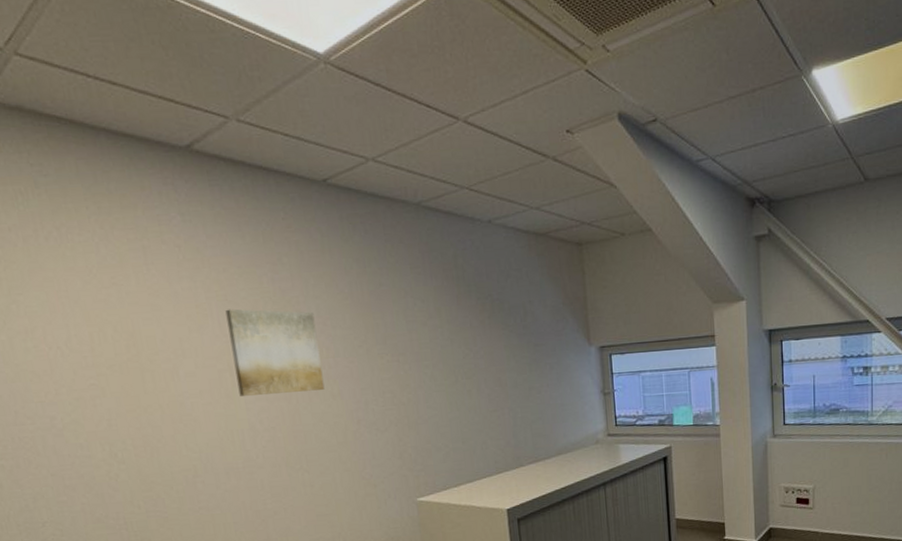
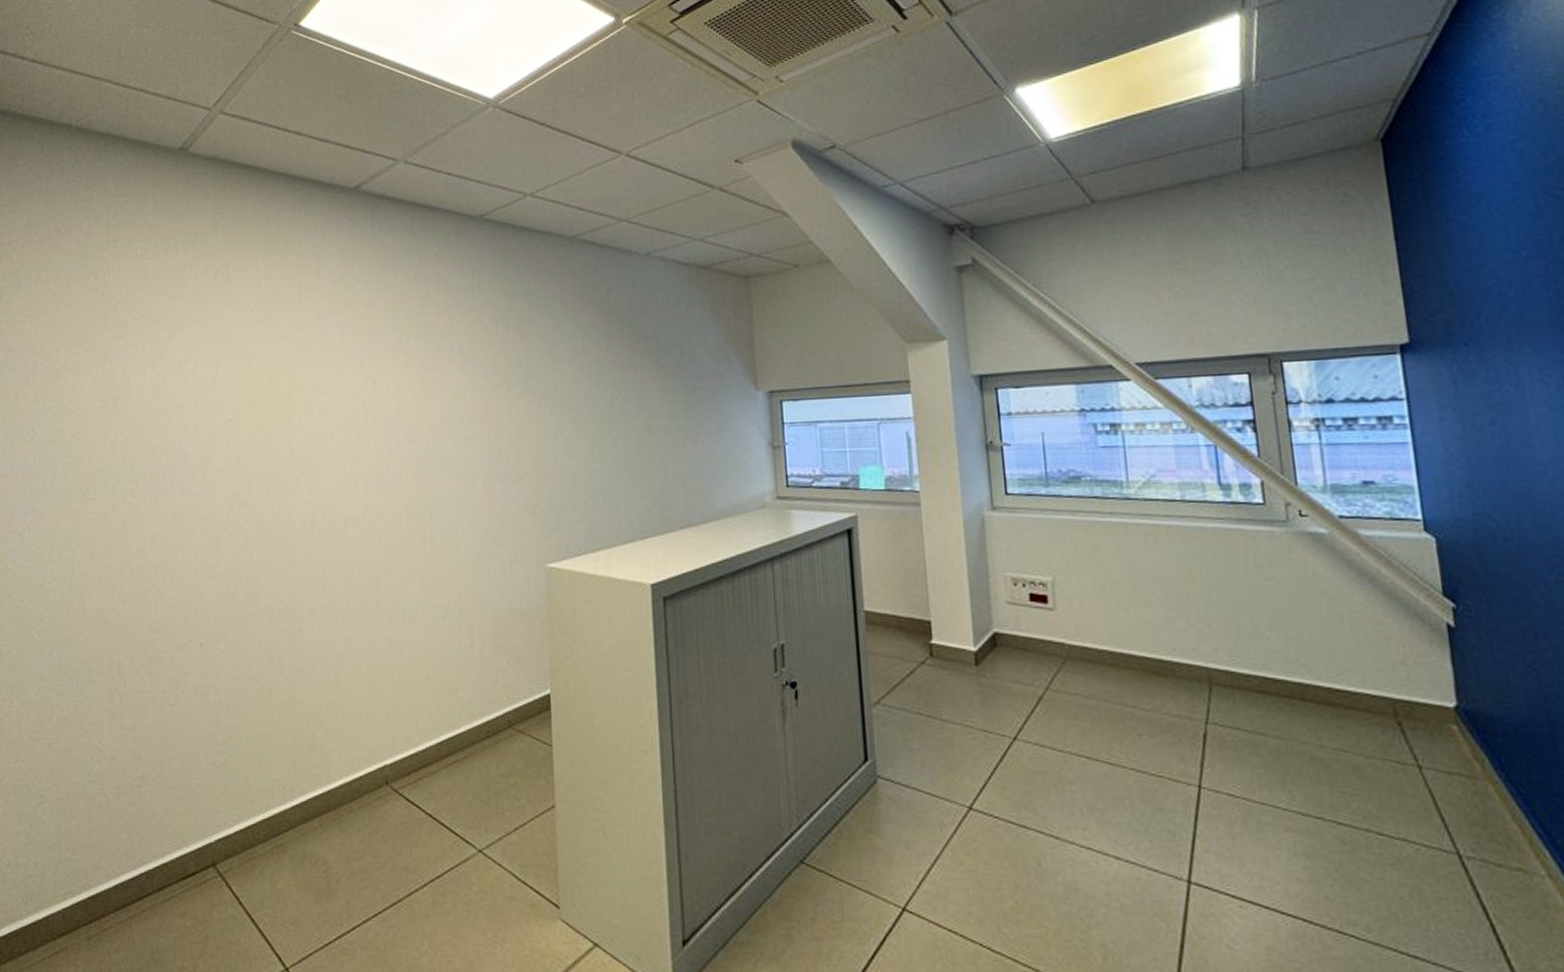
wall art: present [225,309,325,396] -> none [368,344,458,437]

